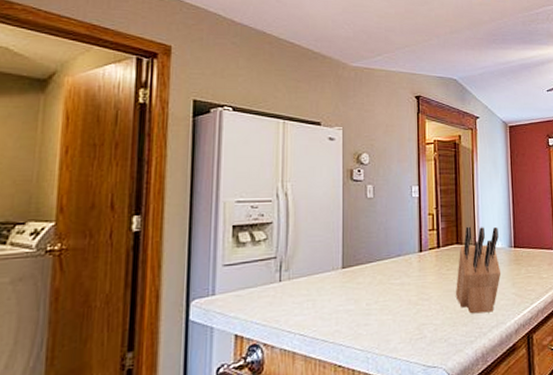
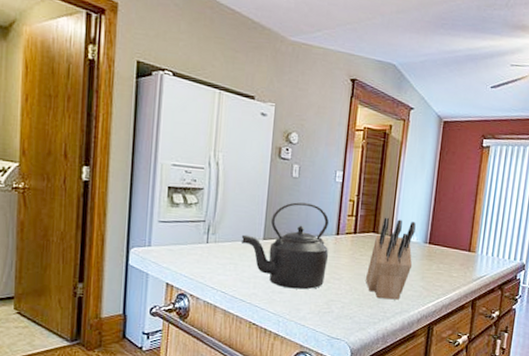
kettle: none [317,223,414,319] -> present [240,202,329,290]

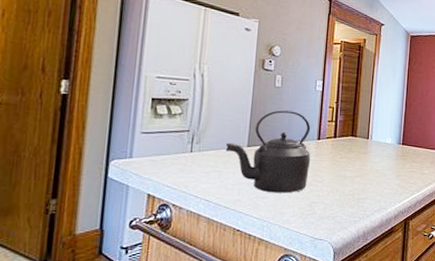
knife block: present [365,217,416,300] -> none [345,121,390,198]

